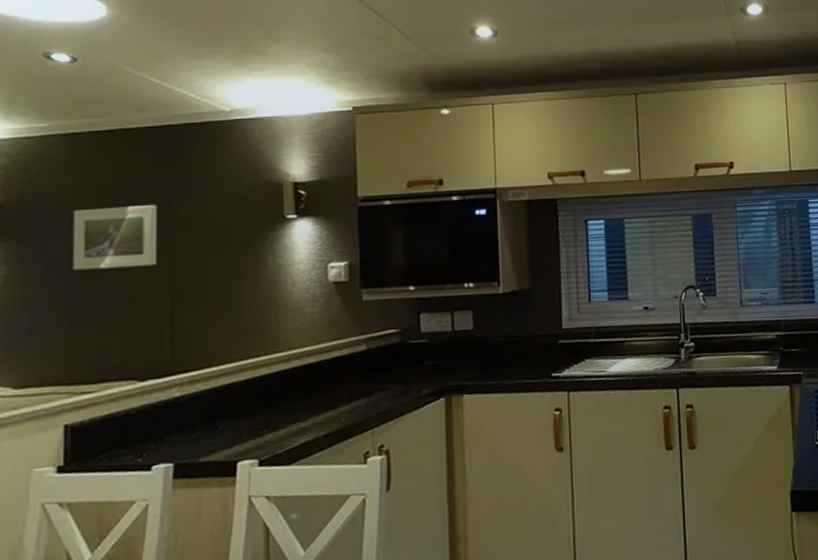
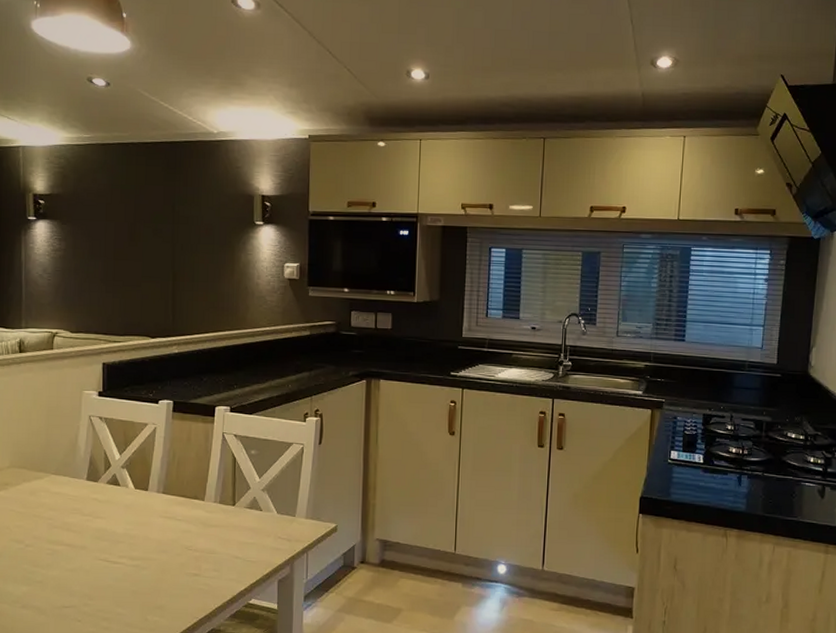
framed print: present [72,205,158,271] -> none [107,203,165,252]

